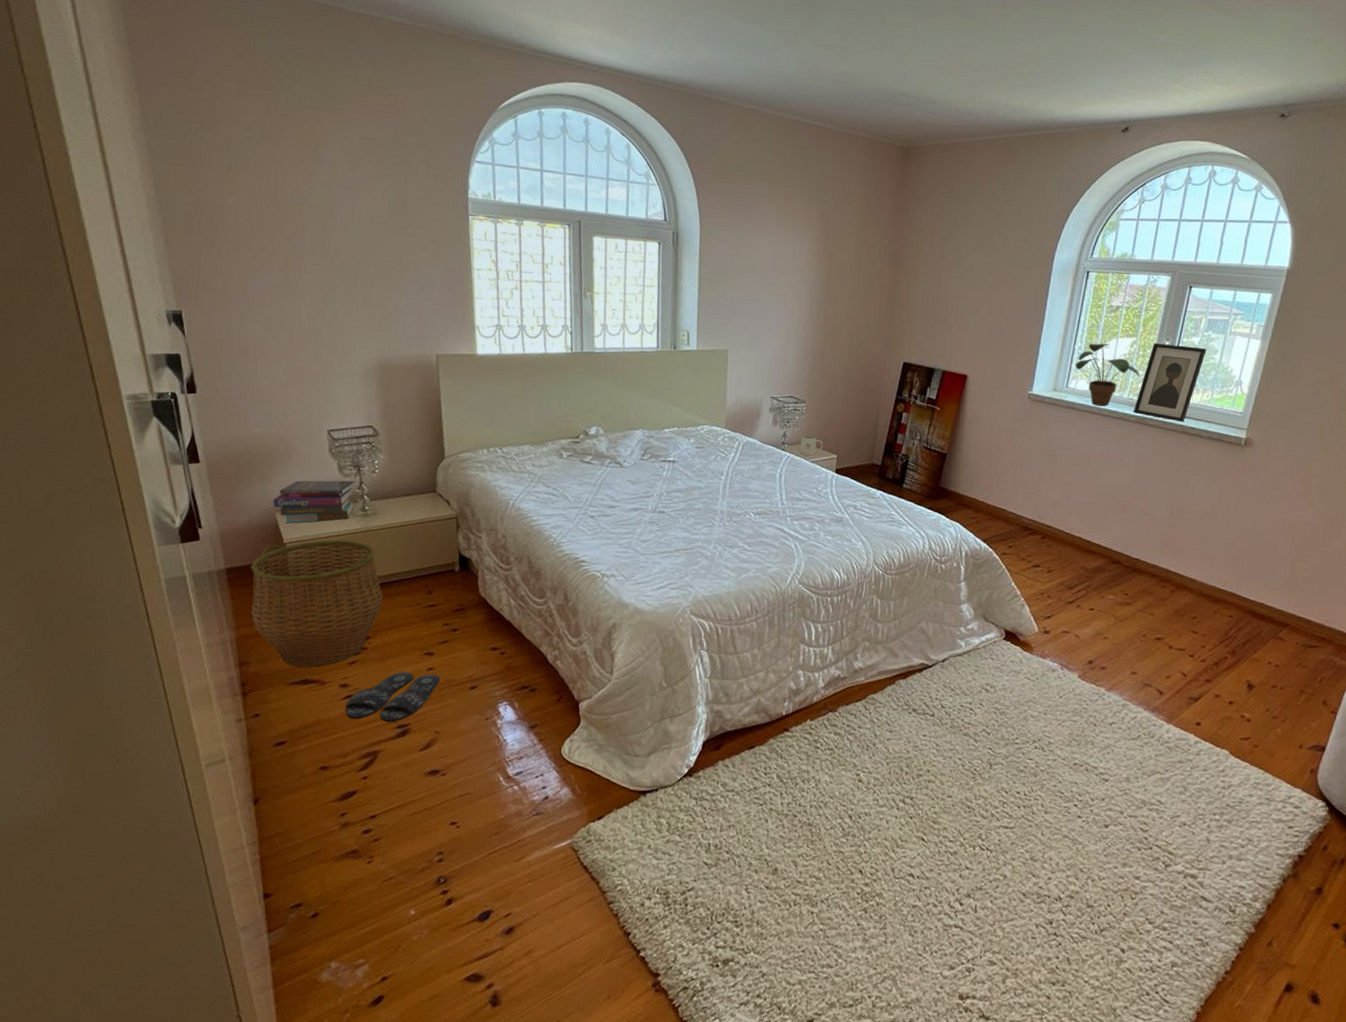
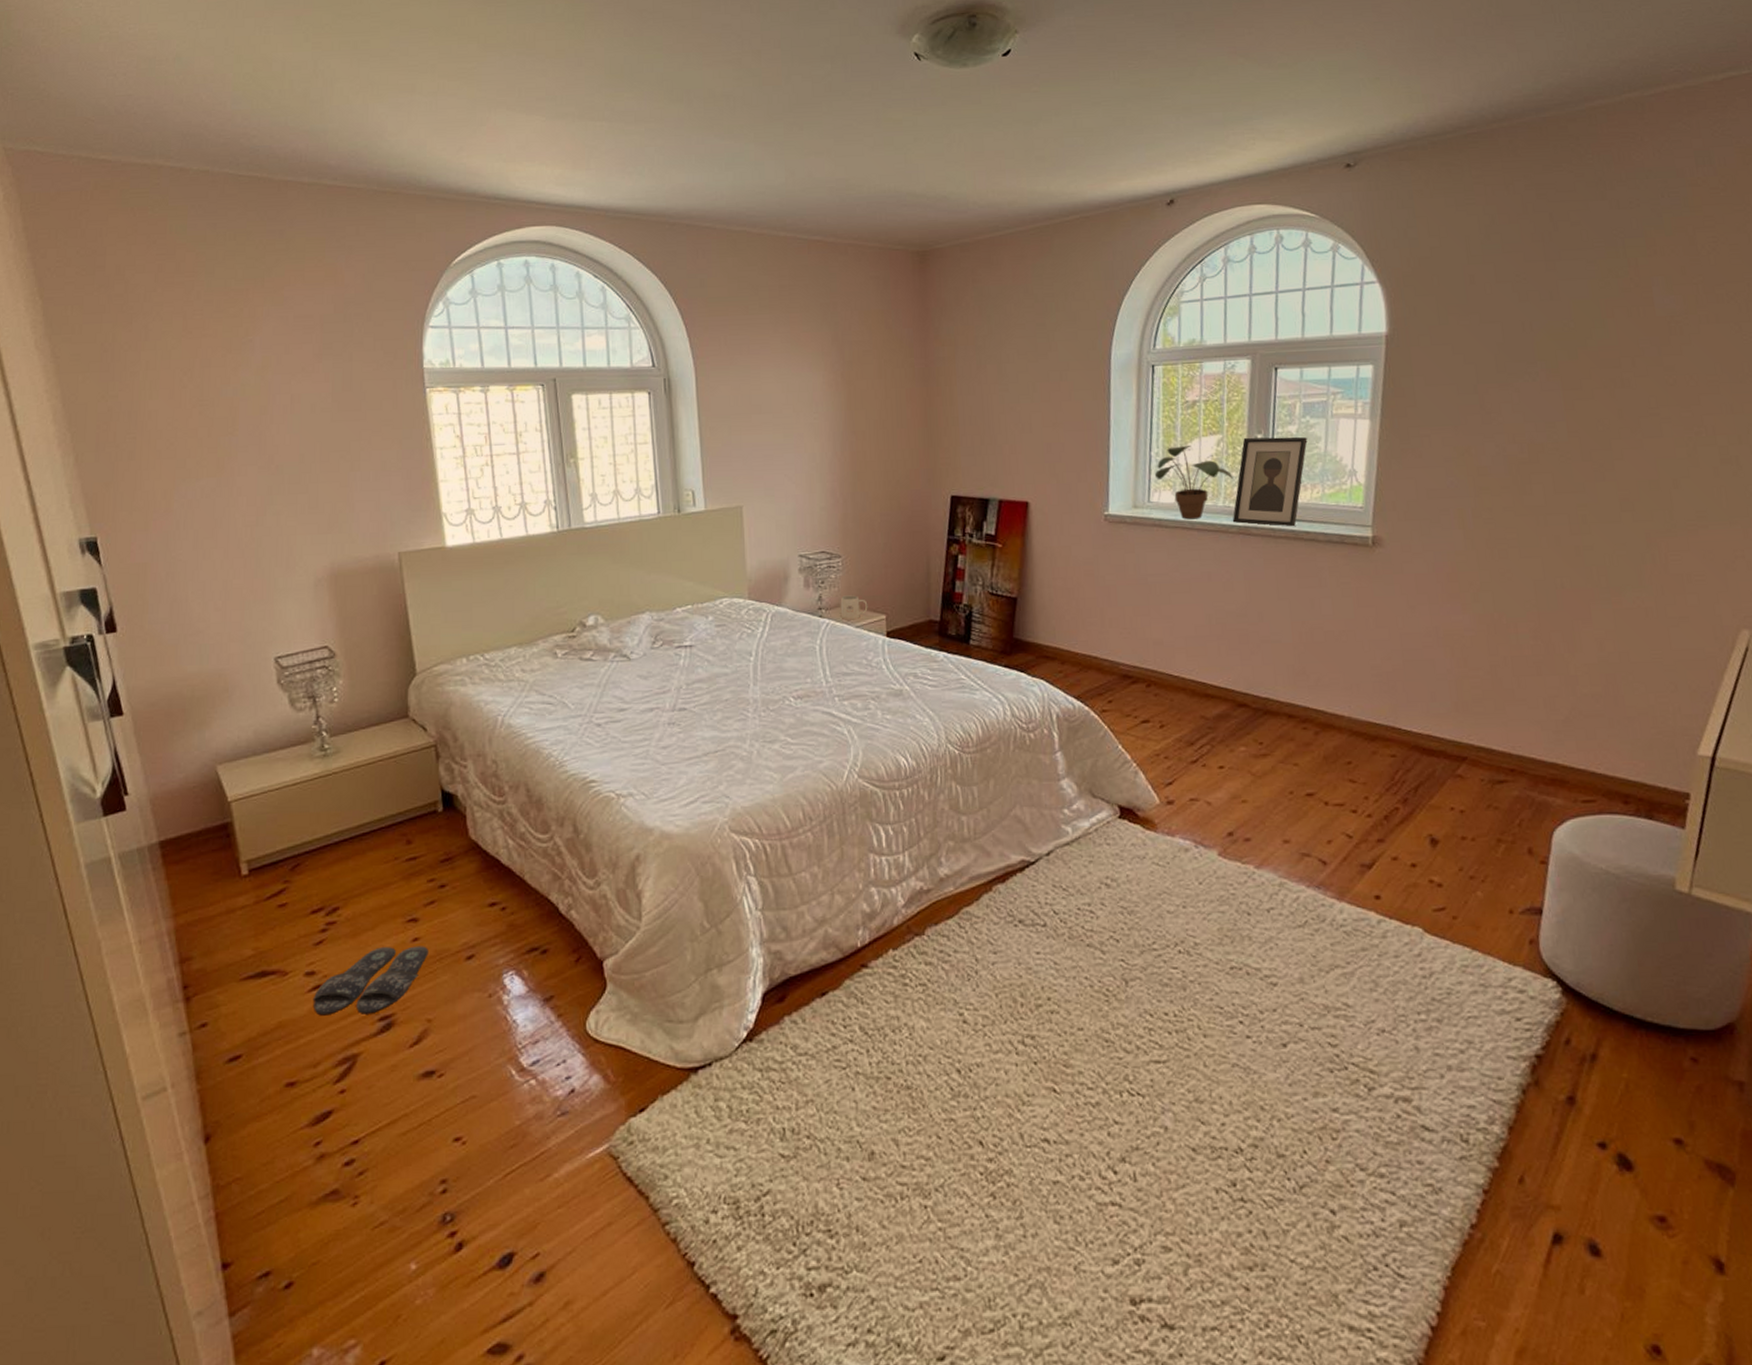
basket: present [251,540,384,668] -> none [189,789,353,957]
books: present [273,480,357,524] -> none [213,715,312,777]

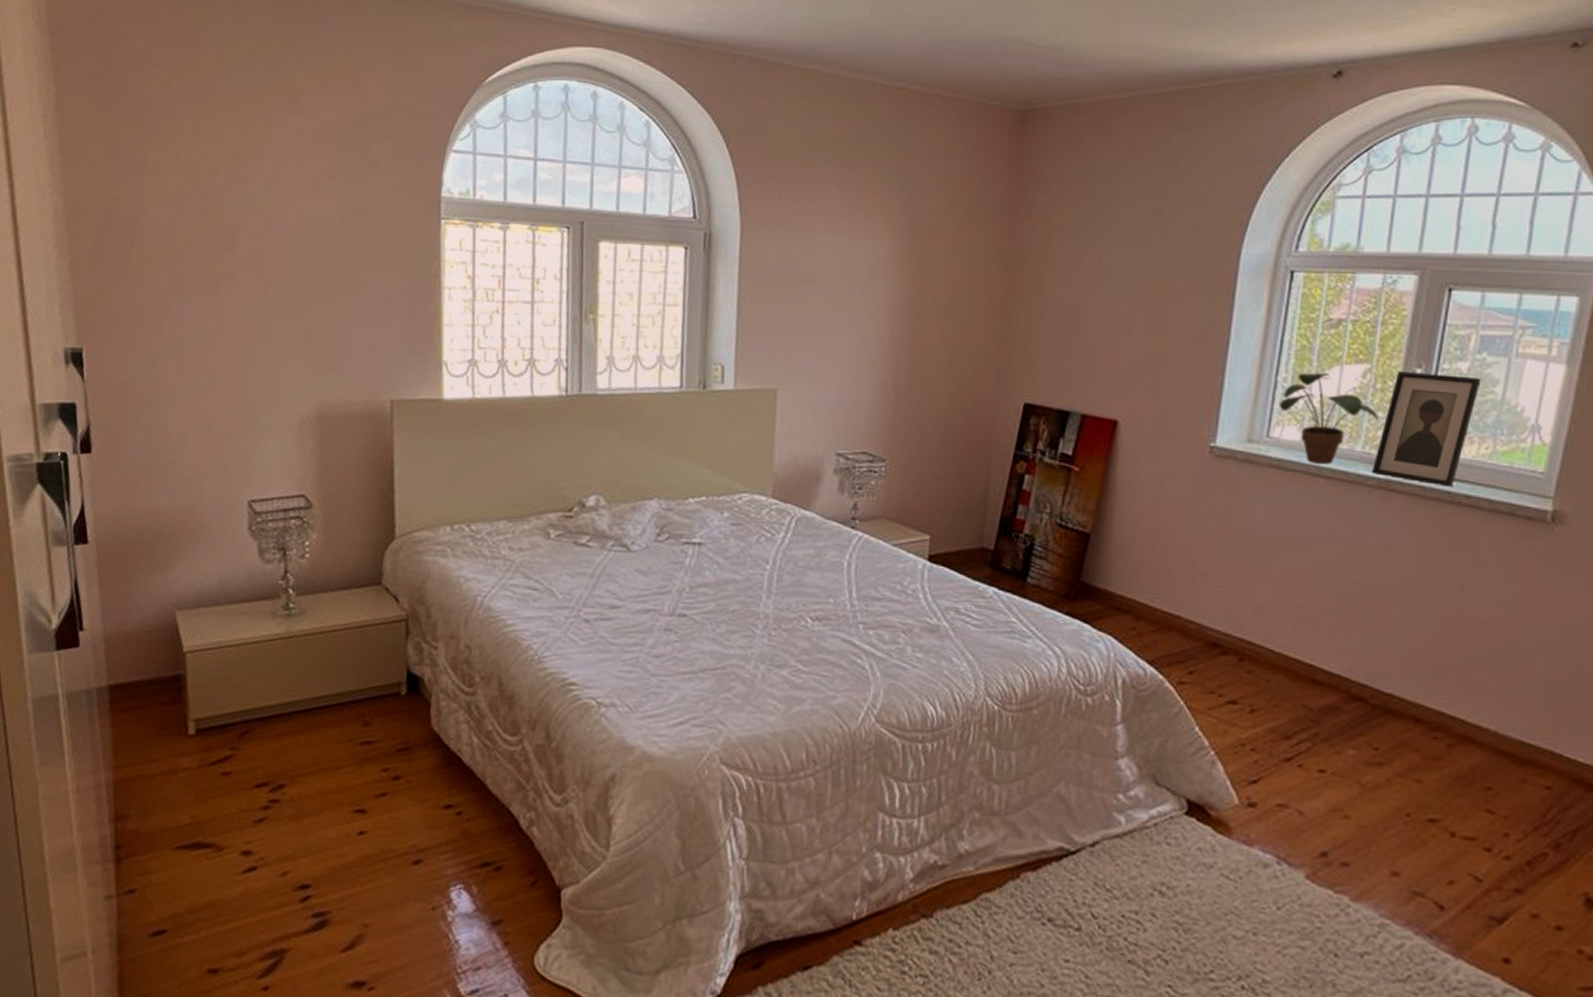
slippers: present [313,946,429,1016] -> none [246,835,374,908]
mug: present [840,595,868,621] -> none [876,506,910,537]

